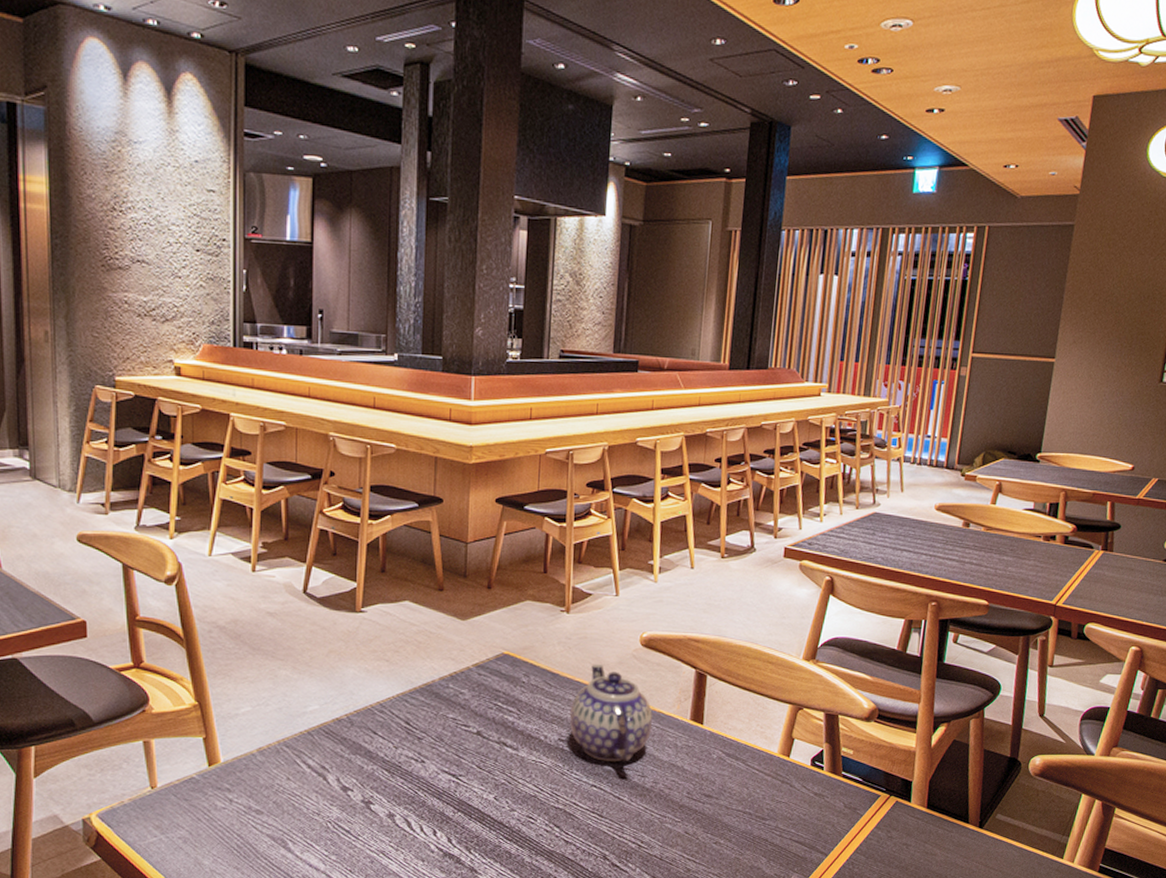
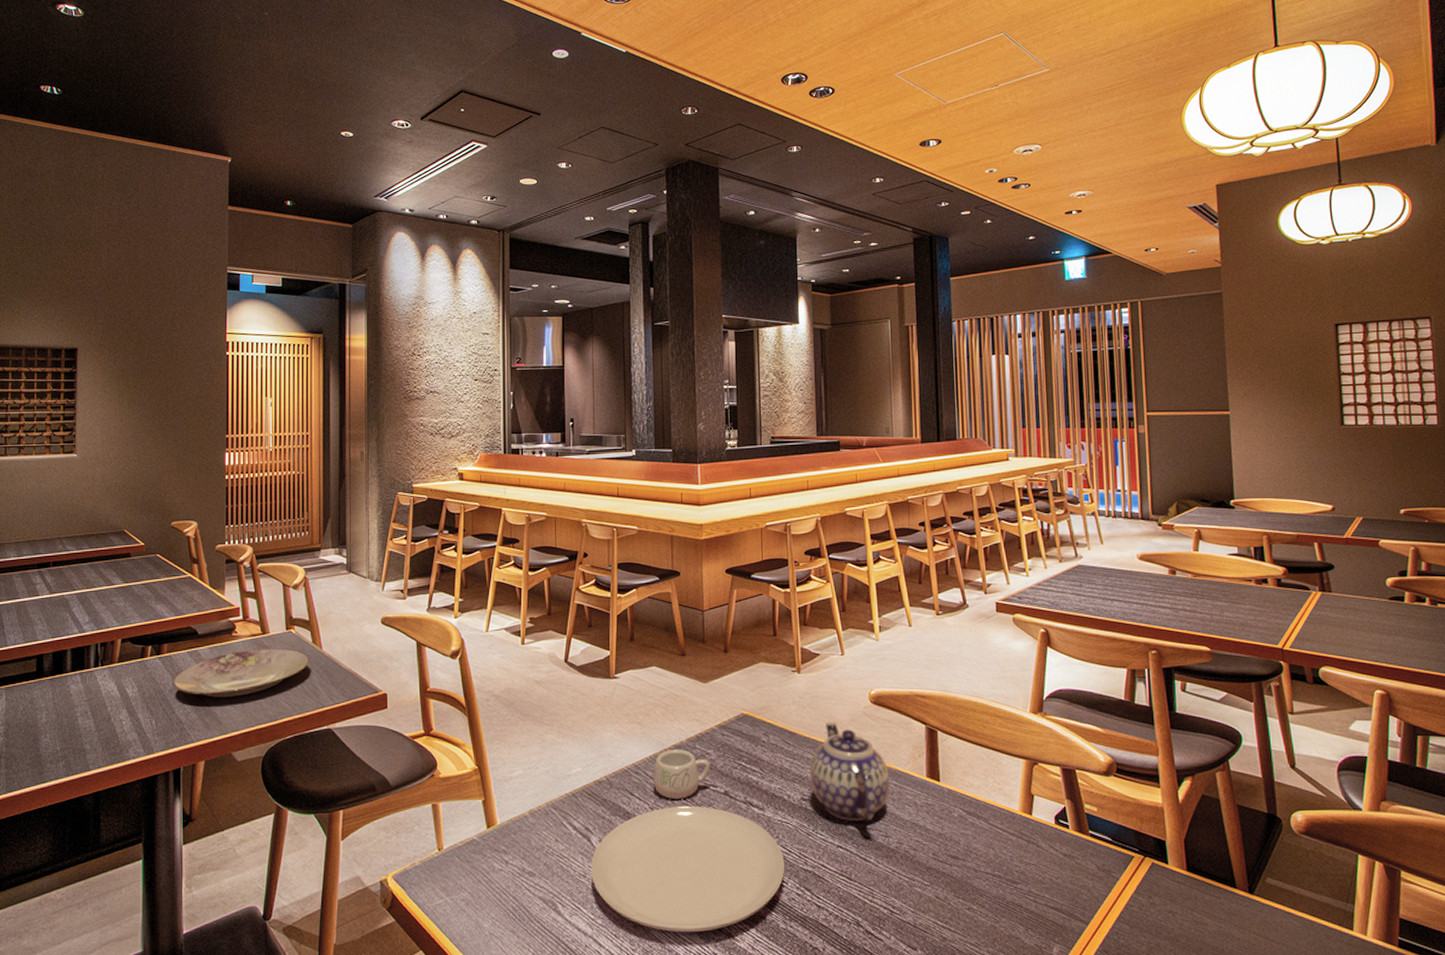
plate: none [326,745,536,868] -> present [591,805,785,933]
teacup: none [399,687,464,738] -> present [653,748,711,799]

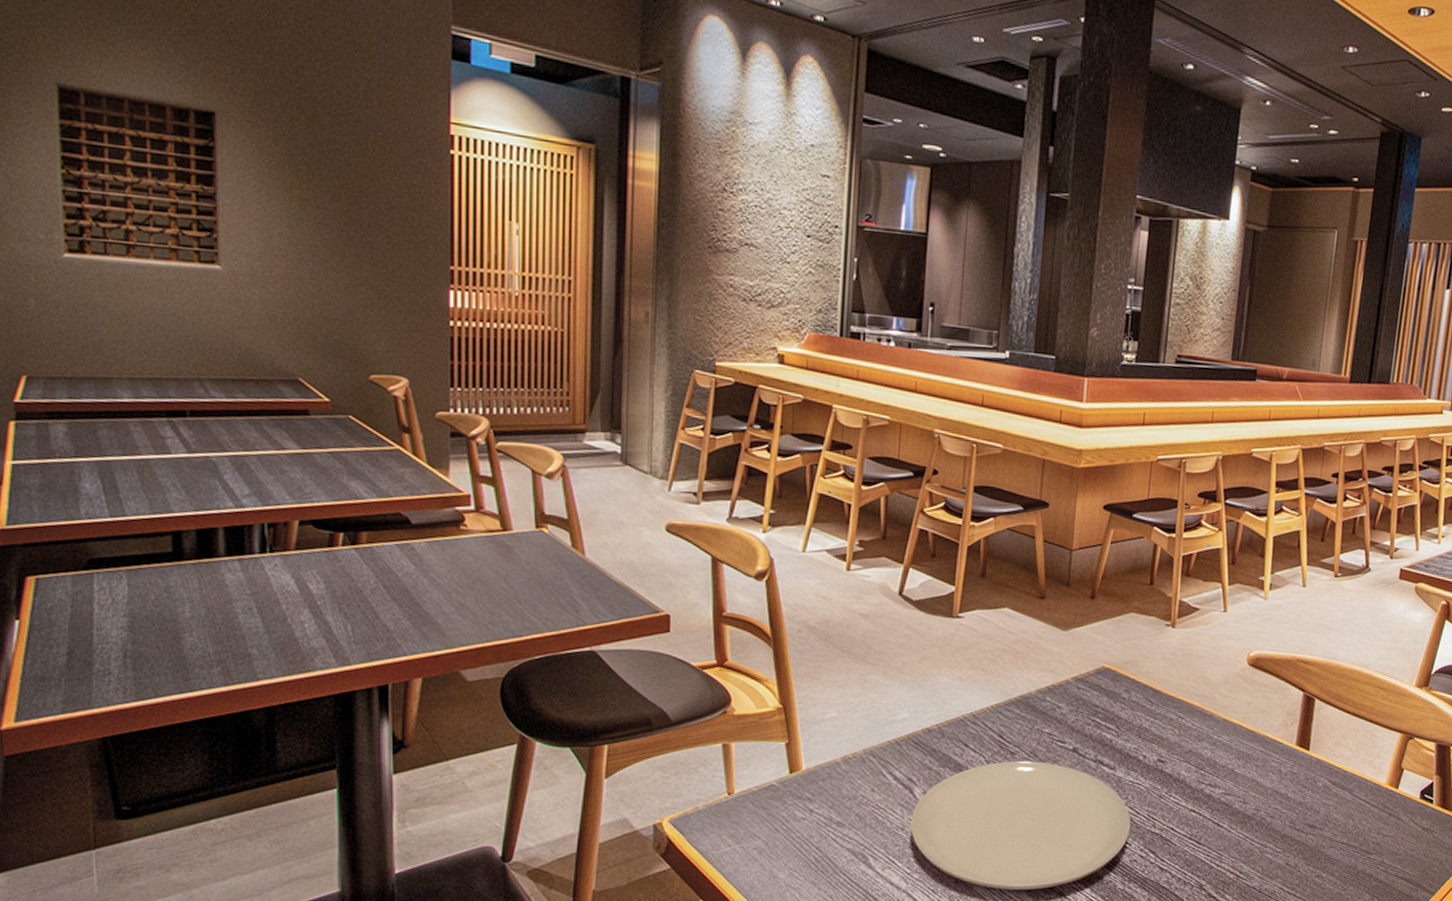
plate: present [173,648,310,698] -> none [375,548,568,605]
teacup: present [653,748,711,799] -> none [992,699,1061,754]
teapot: present [810,722,890,822] -> none [1170,682,1257,787]

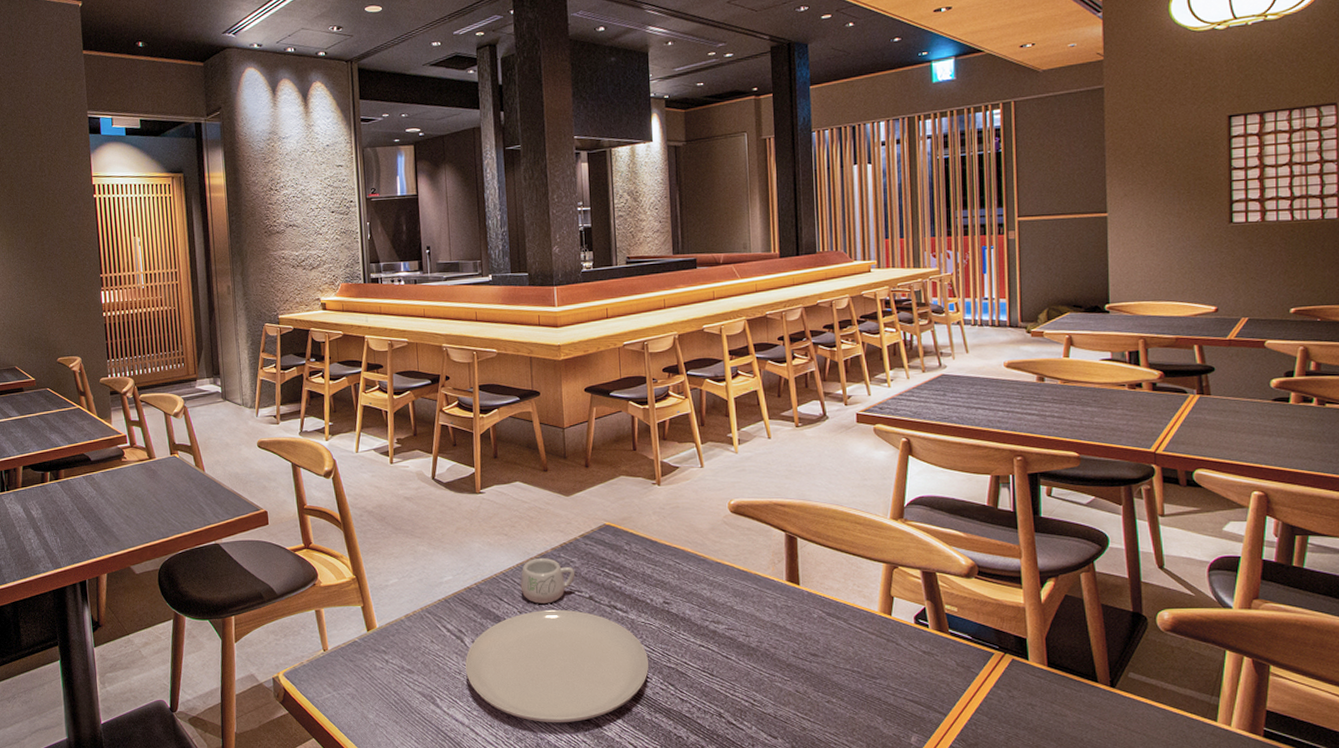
teacup: none [992,699,1061,754] -> present [520,557,576,604]

